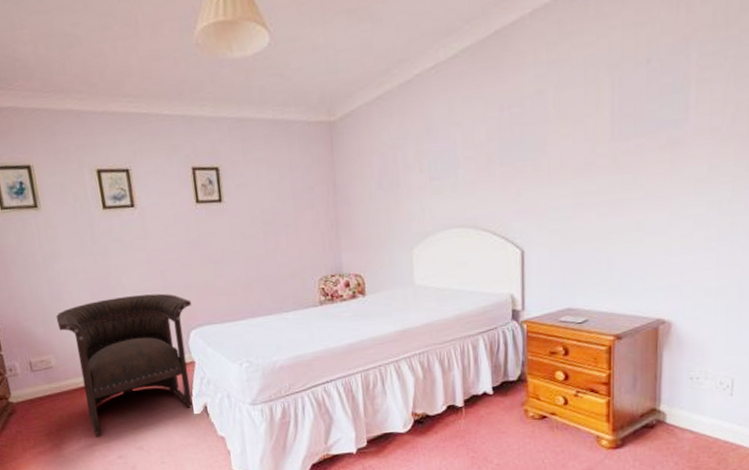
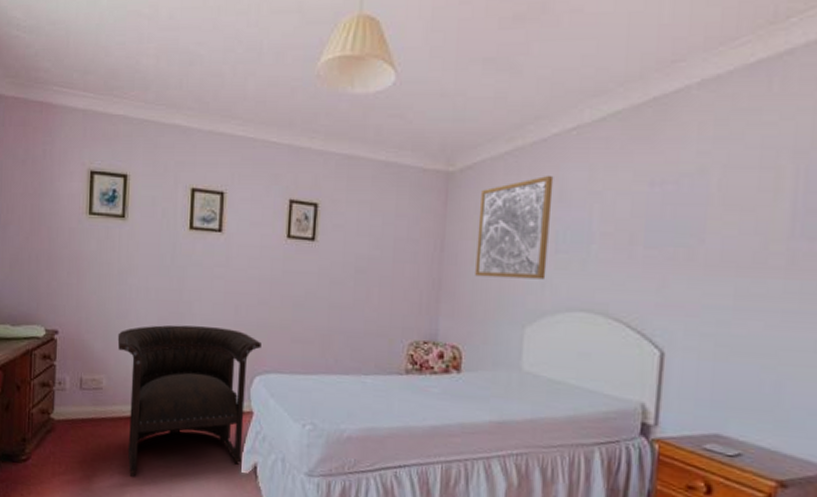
wall art: none [361,113,425,212] -> present [475,176,554,280]

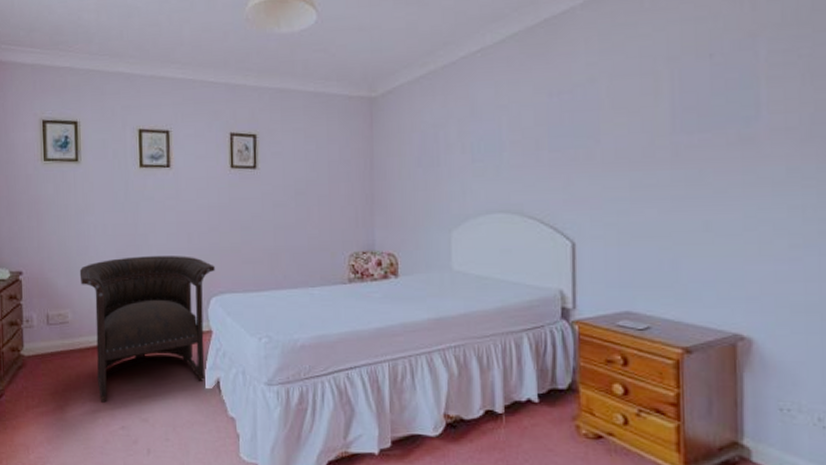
wall art: present [475,176,554,280] -> none [401,95,466,189]

